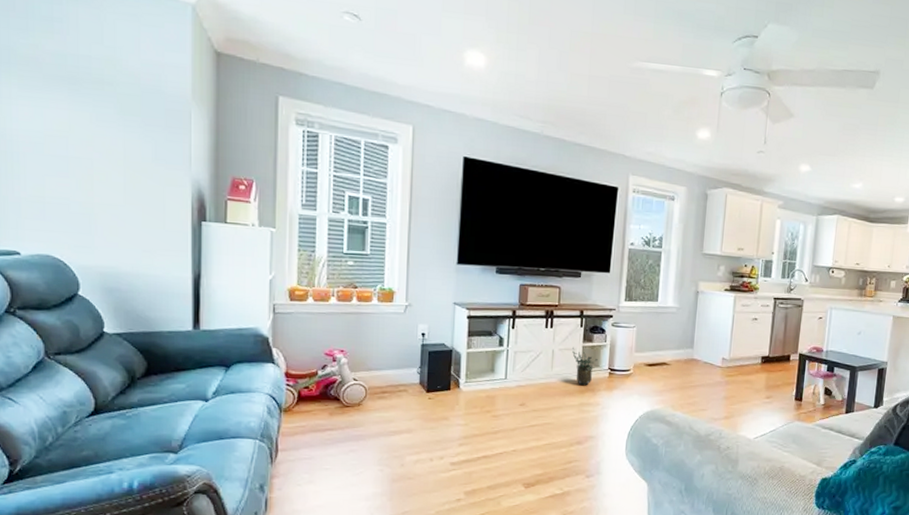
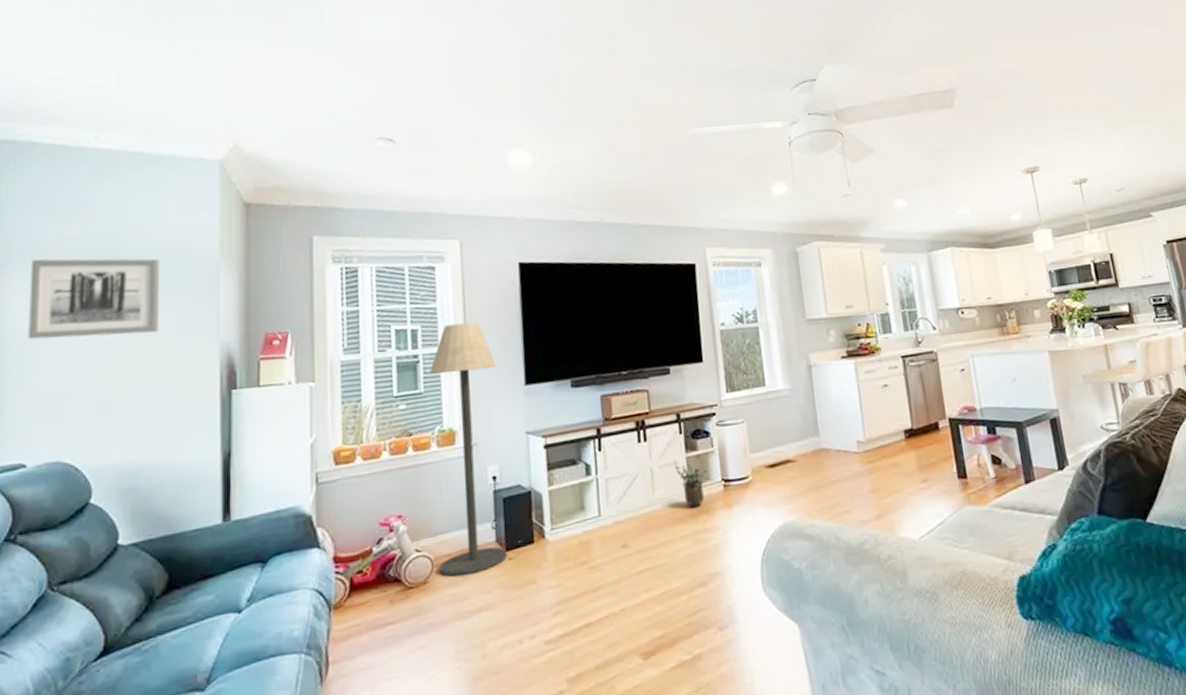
wall art: none [12,66,135,157] -> present [28,258,159,340]
floor lamp: none [370,200,435,405] -> present [428,322,508,577]

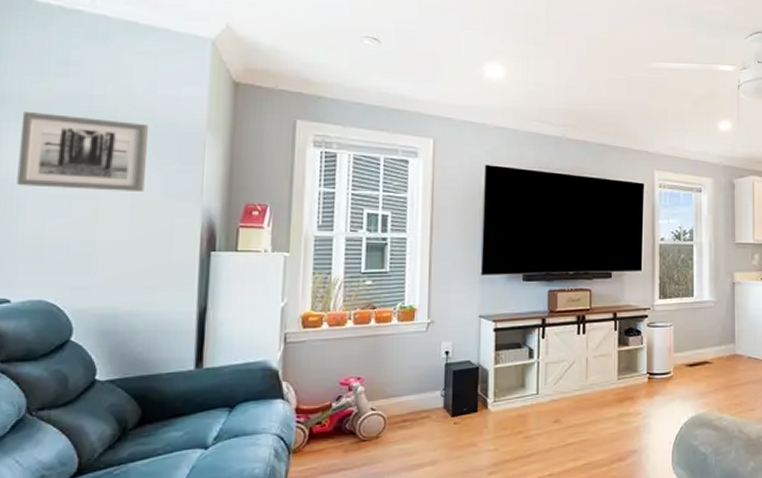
floor lamp: present [428,322,508,577] -> none [390,213,458,435]
potted plant: present [674,460,707,507] -> none [608,352,635,393]

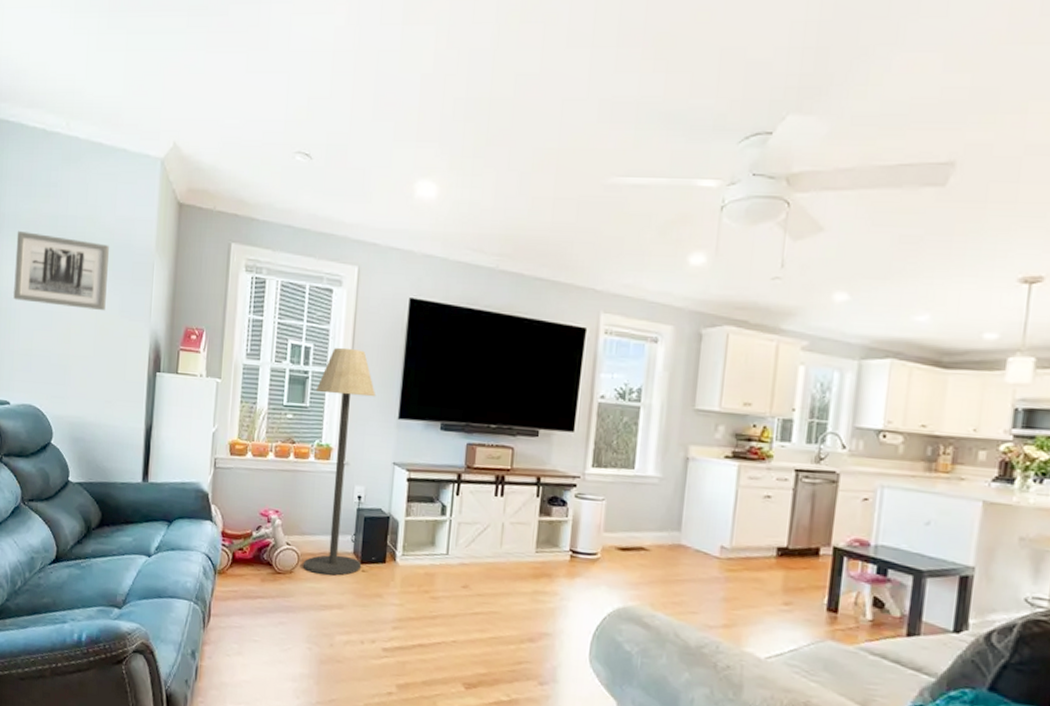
floor lamp: none [390,213,458,435] -> present [302,347,376,576]

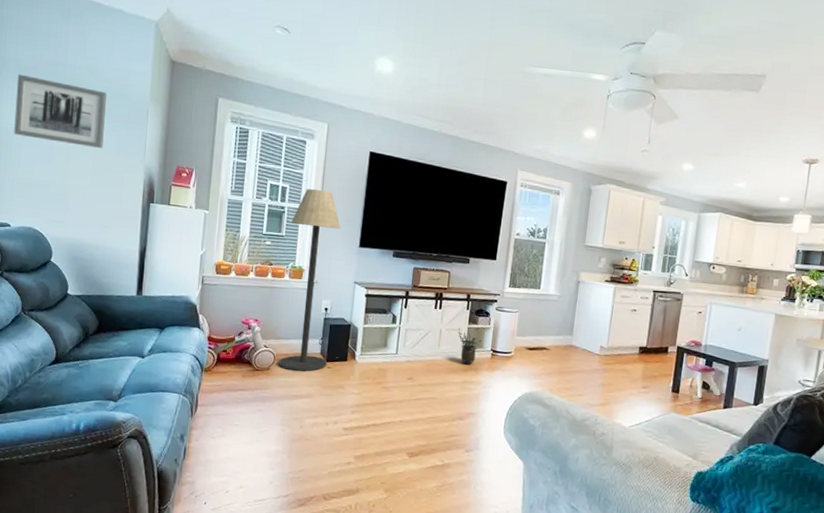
potted plant: none [526,521,557,569] -> present [458,328,481,364]

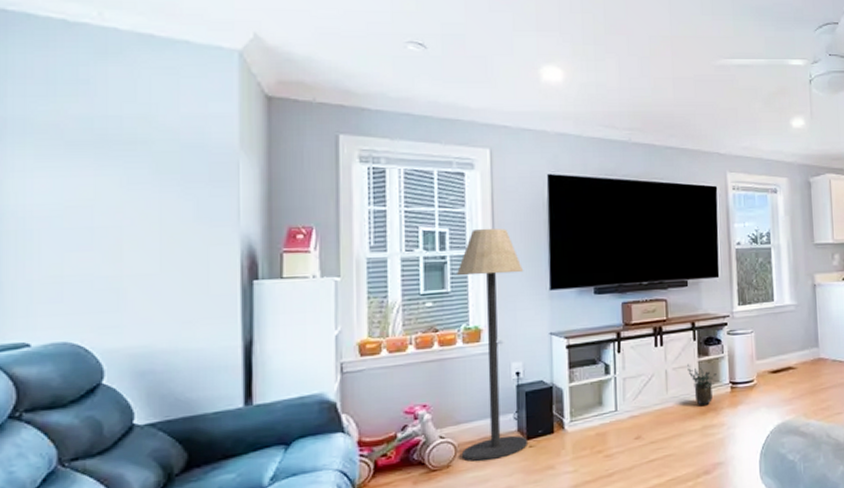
wall art: present [14,74,107,148] -> none [28,136,174,220]

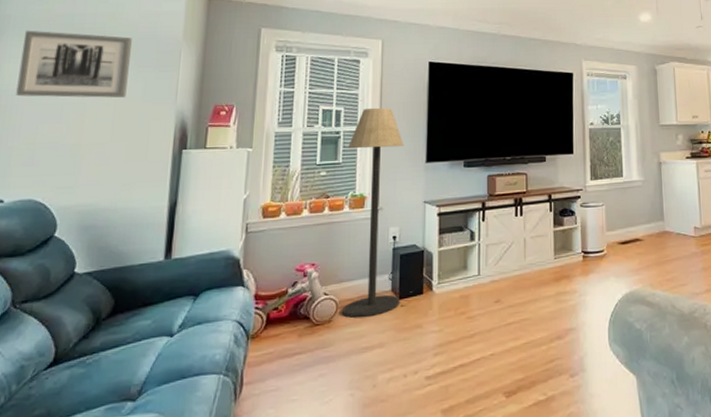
wall art: none [28,136,174,220] -> present [16,30,132,98]
potted plant: present [687,364,717,405] -> none [544,233,570,272]

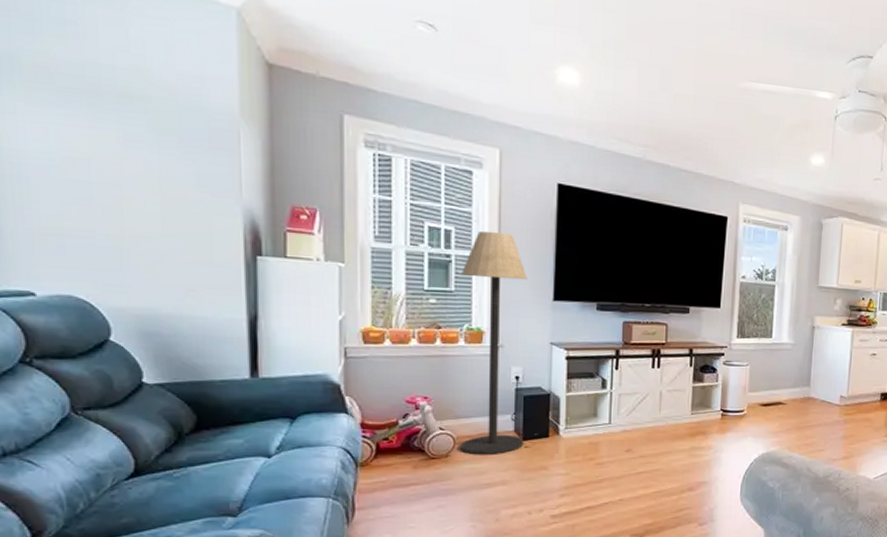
wall art: present [16,30,132,98] -> none [17,76,174,183]

